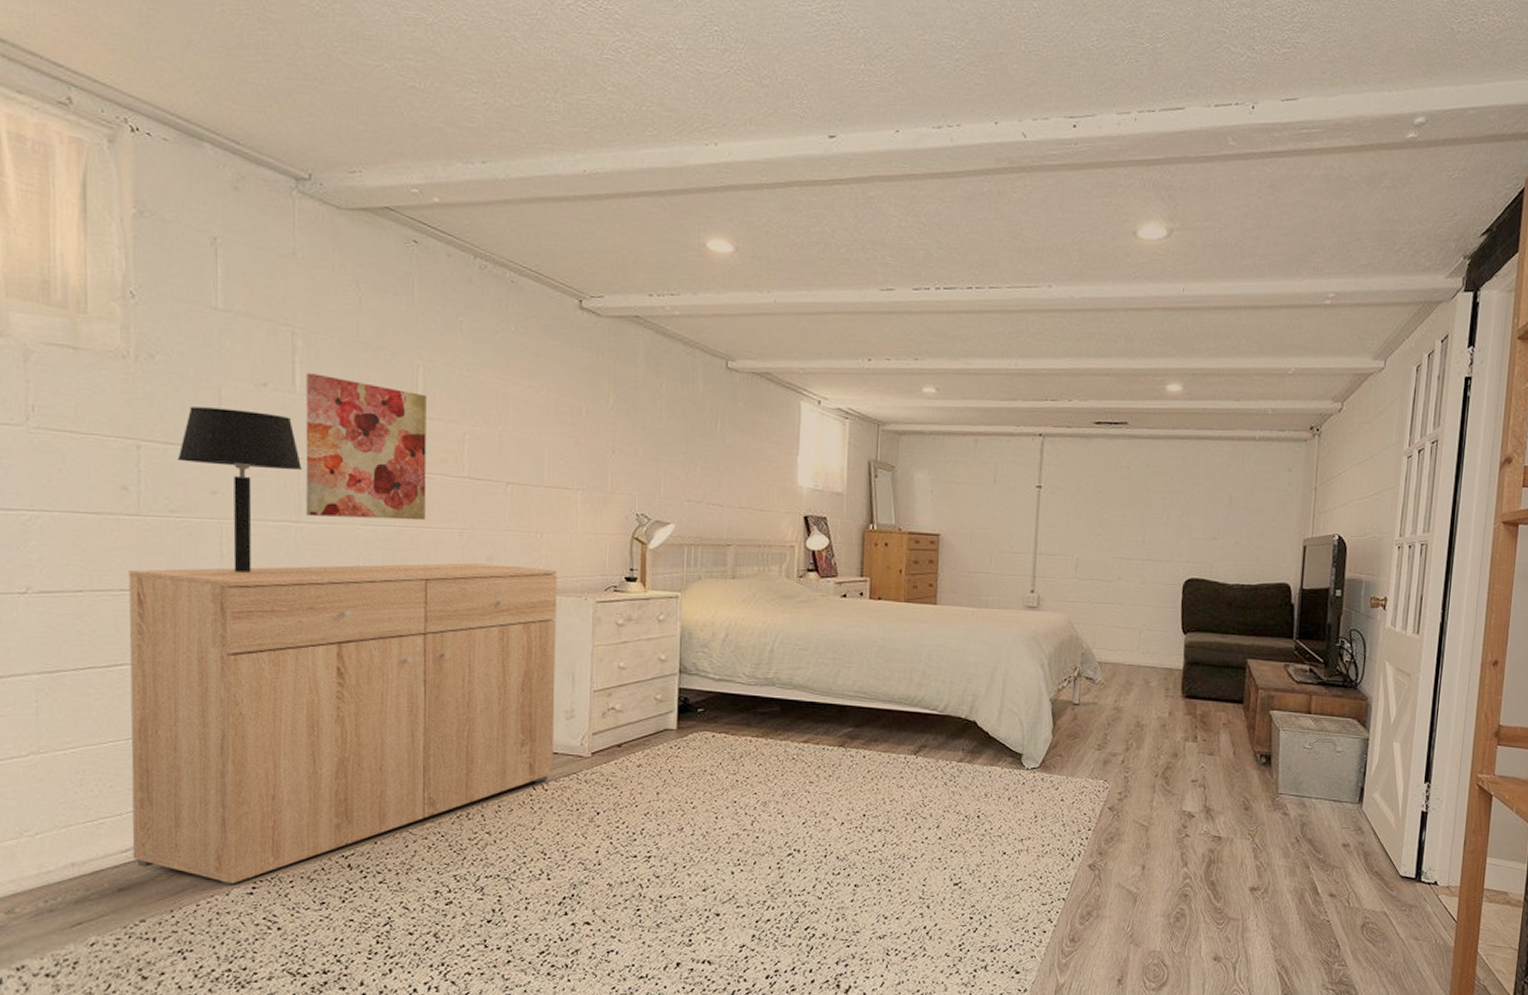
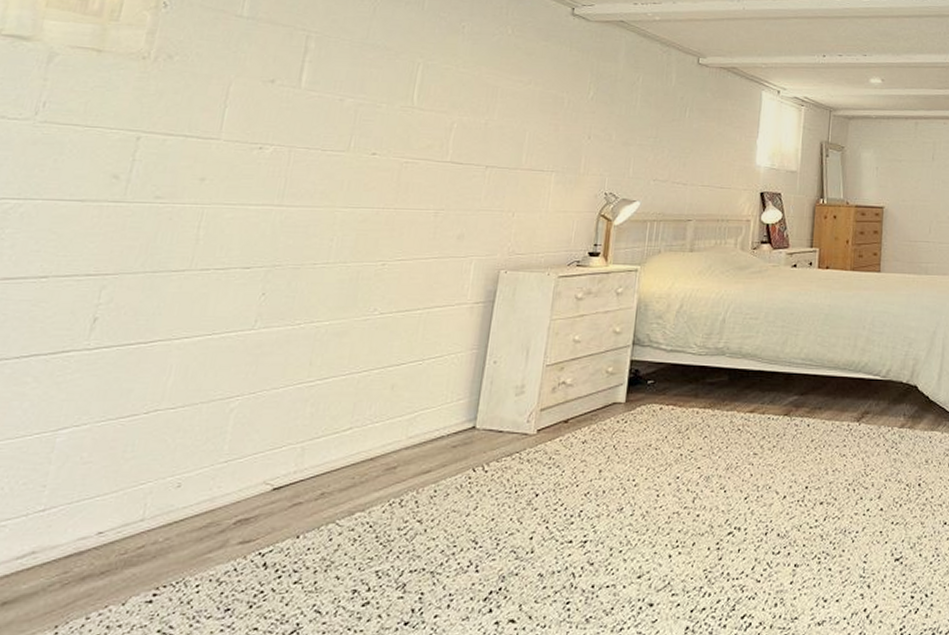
dresser: present [128,563,558,886] -> none [27,242,525,593]
table lamp: present [177,406,303,573] -> none [174,101,294,255]
wall art: present [305,373,427,521] -> none [289,71,422,203]

